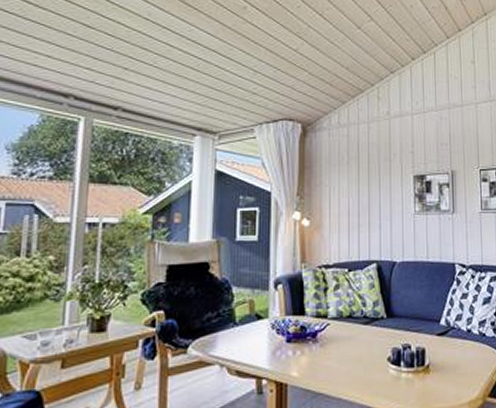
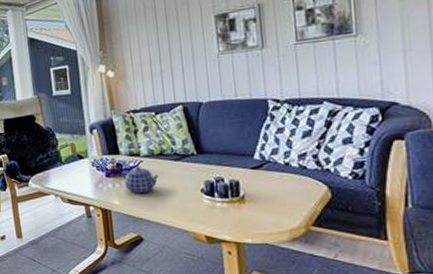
teapot: none [305,330,345,363] -> present [121,166,159,194]

